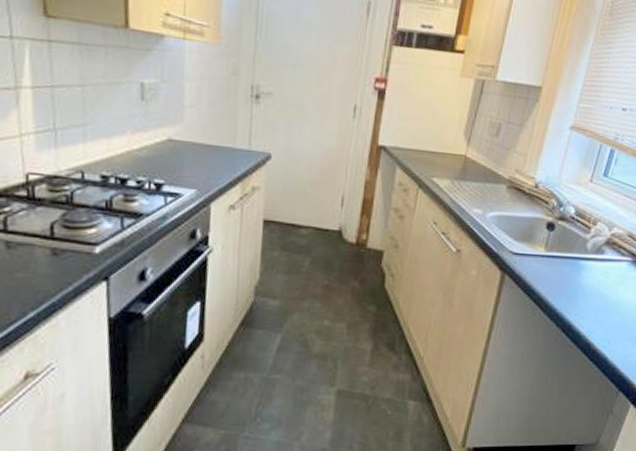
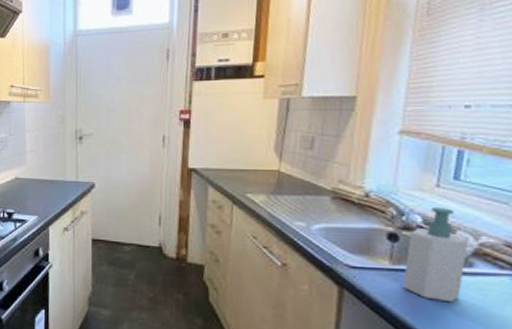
soap bottle: none [551,201,604,285] -> present [402,208,468,303]

